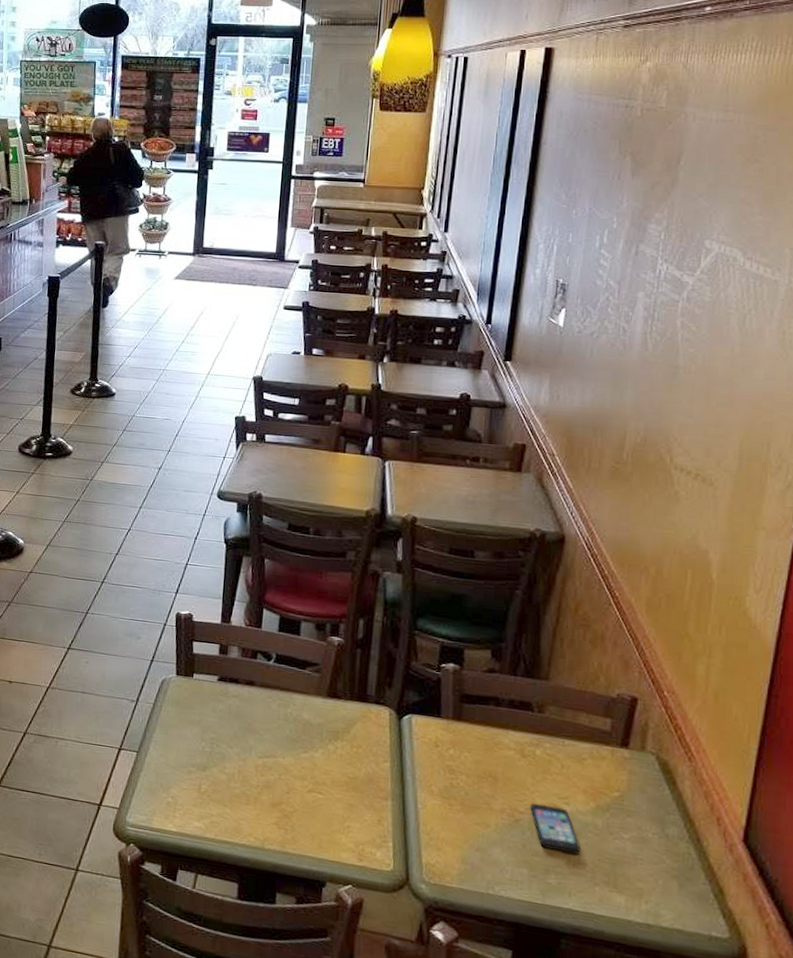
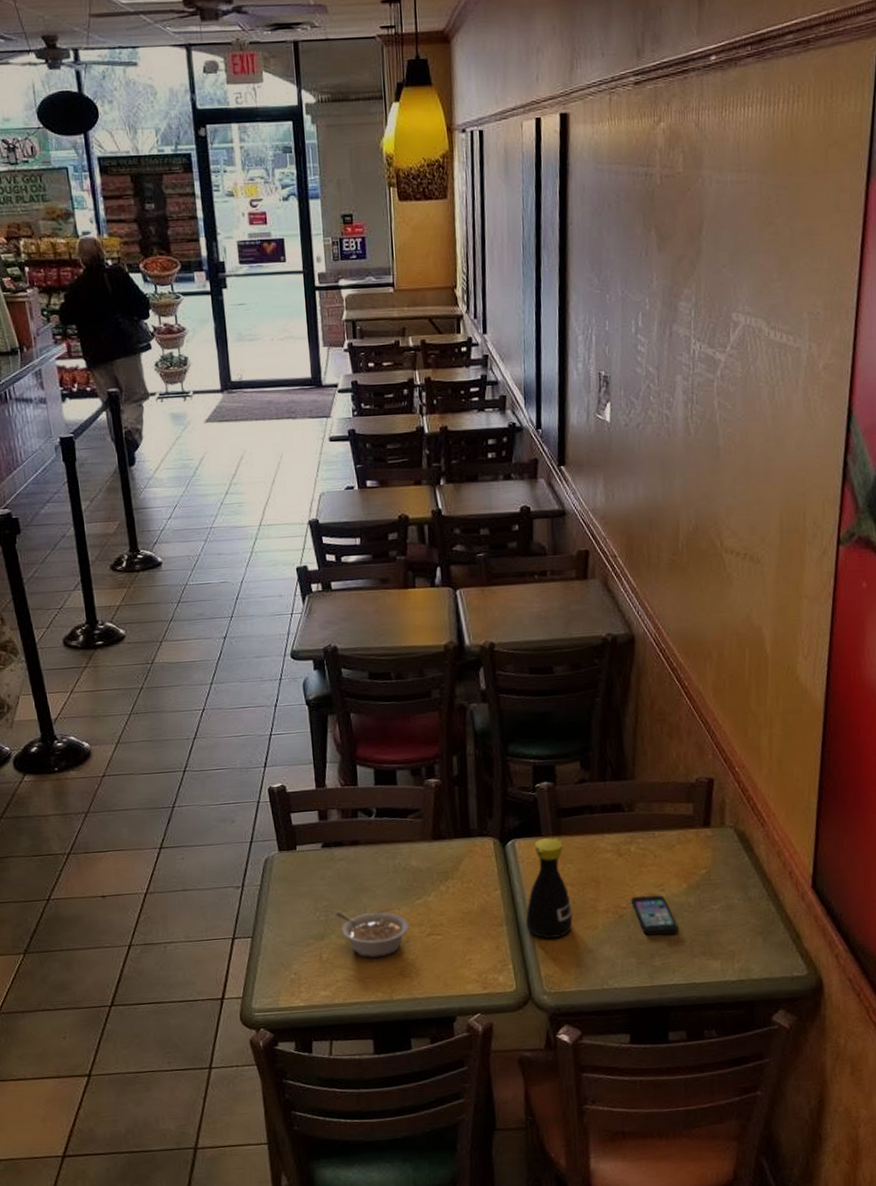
legume: none [221,747,291,803] -> present [336,912,409,958]
bottle: none [413,720,464,827] -> present [526,837,573,939]

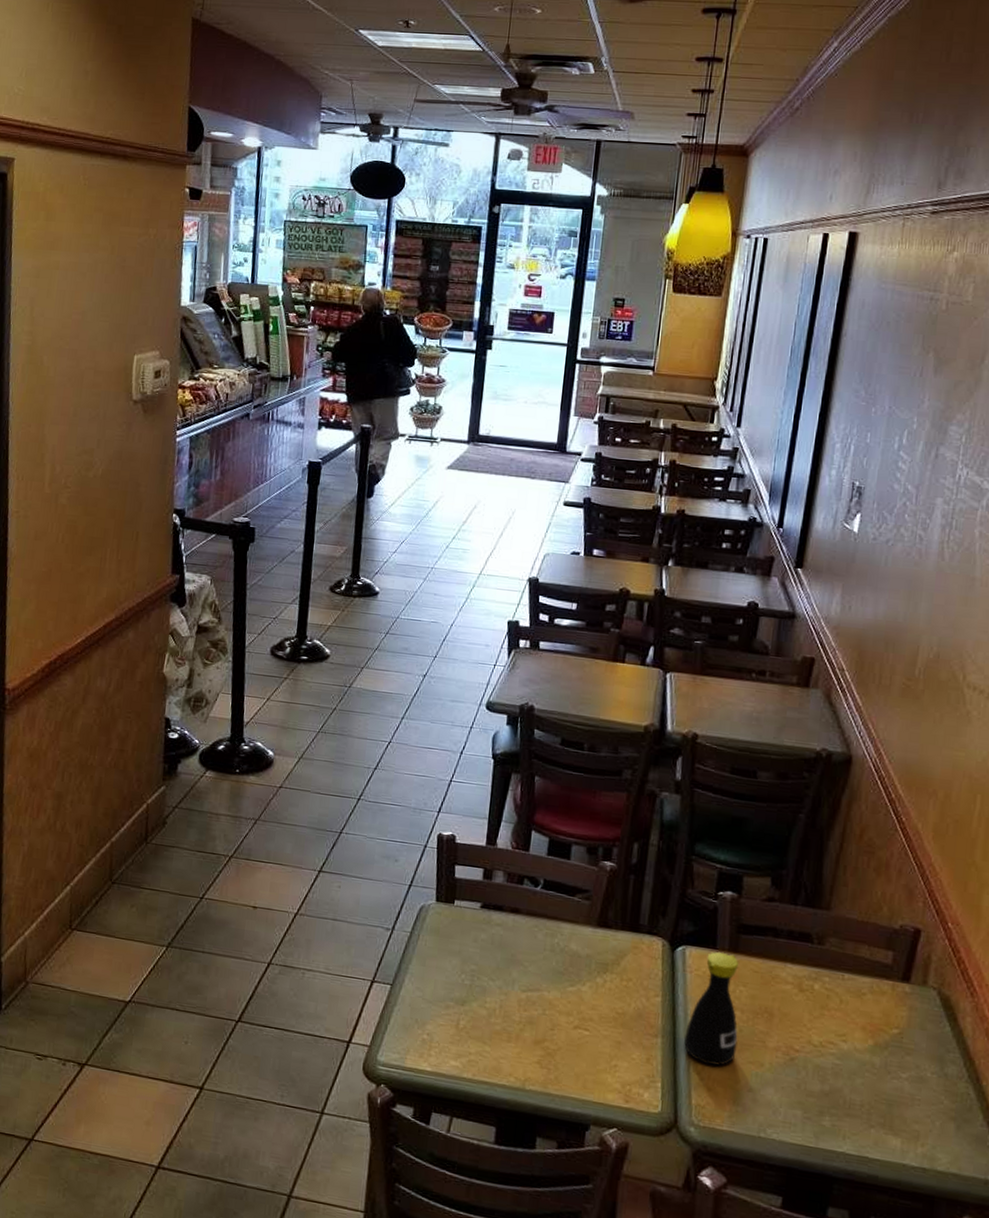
legume: present [336,912,409,958] -> none [481,980,556,1040]
smartphone: present [631,895,678,935] -> none [806,1041,857,1095]

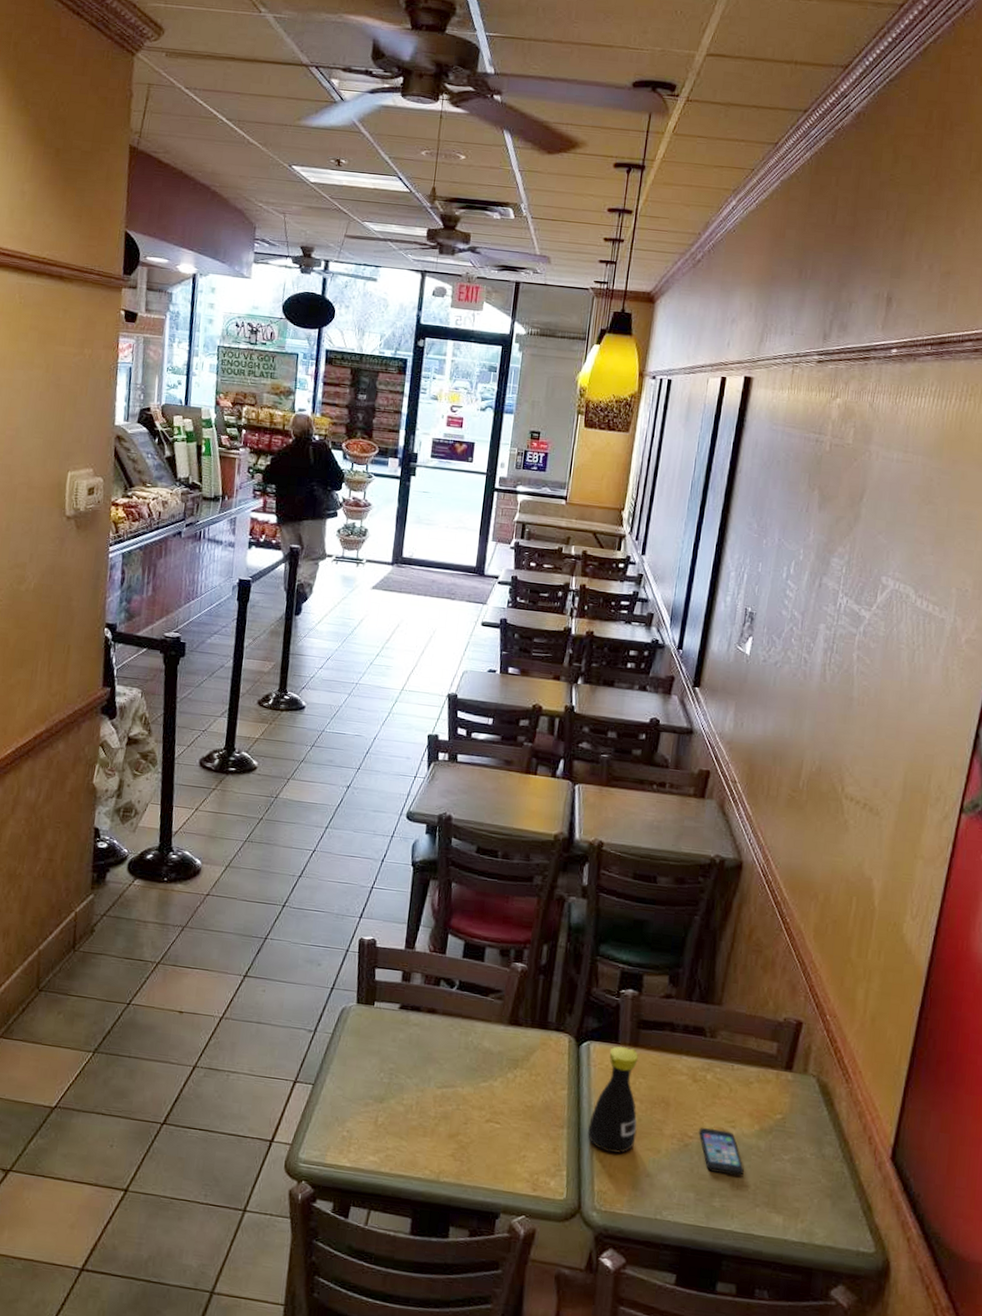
smartphone: none [806,1041,857,1095] -> present [699,1128,744,1177]

